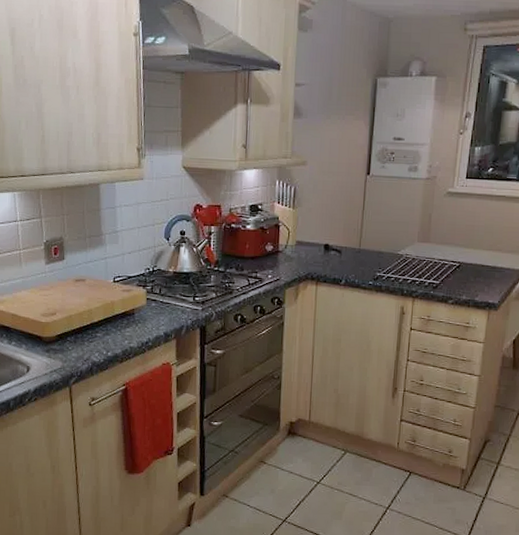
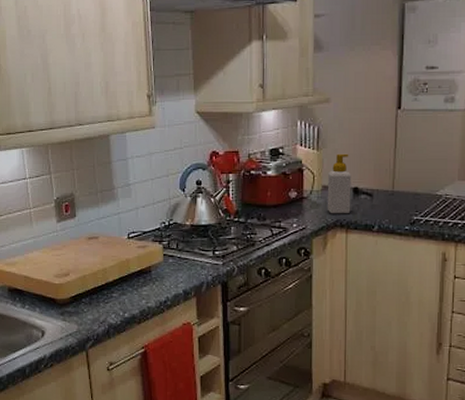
soap bottle: none [299,212,323,268] -> present [327,153,352,214]

